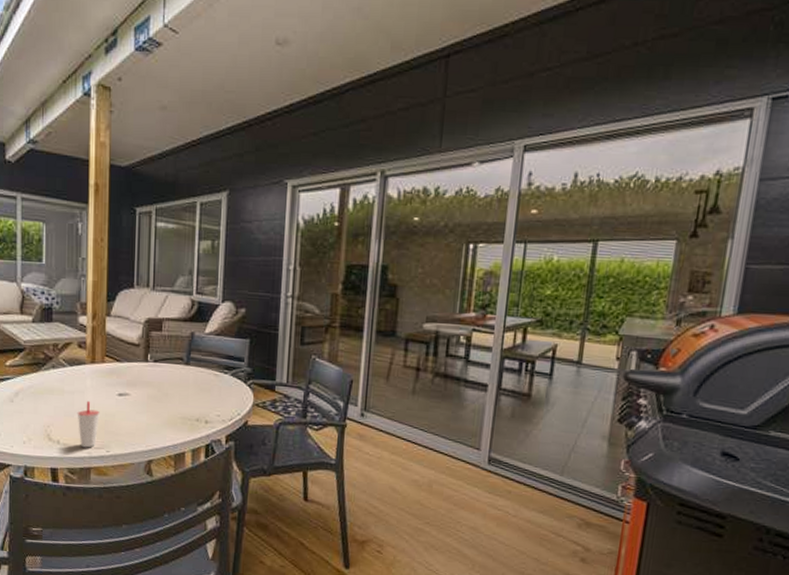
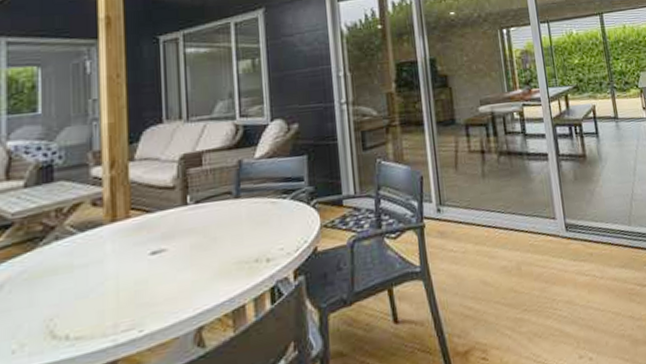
cup: present [77,400,100,448] -> none [93,270,127,336]

